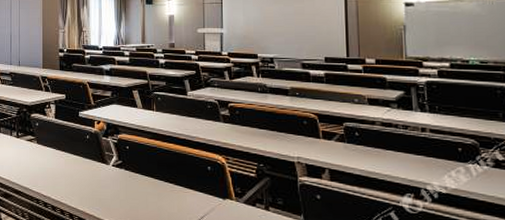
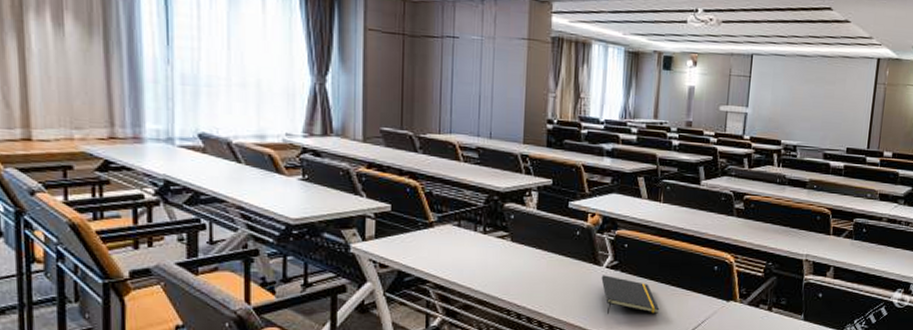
notepad: none [109,172,161,208] -> present [601,275,660,314]

